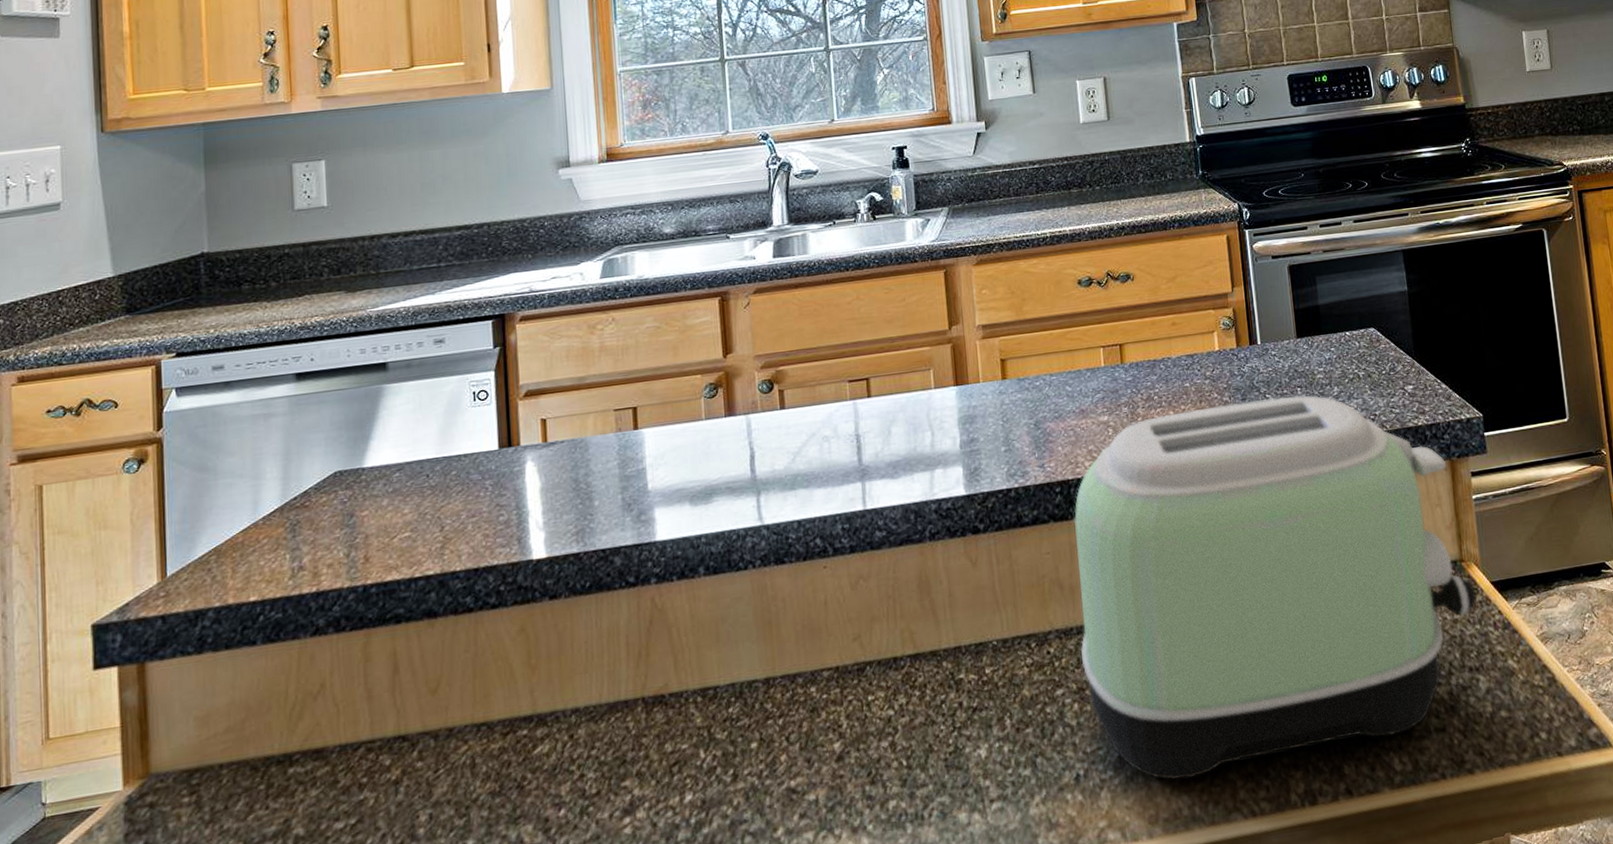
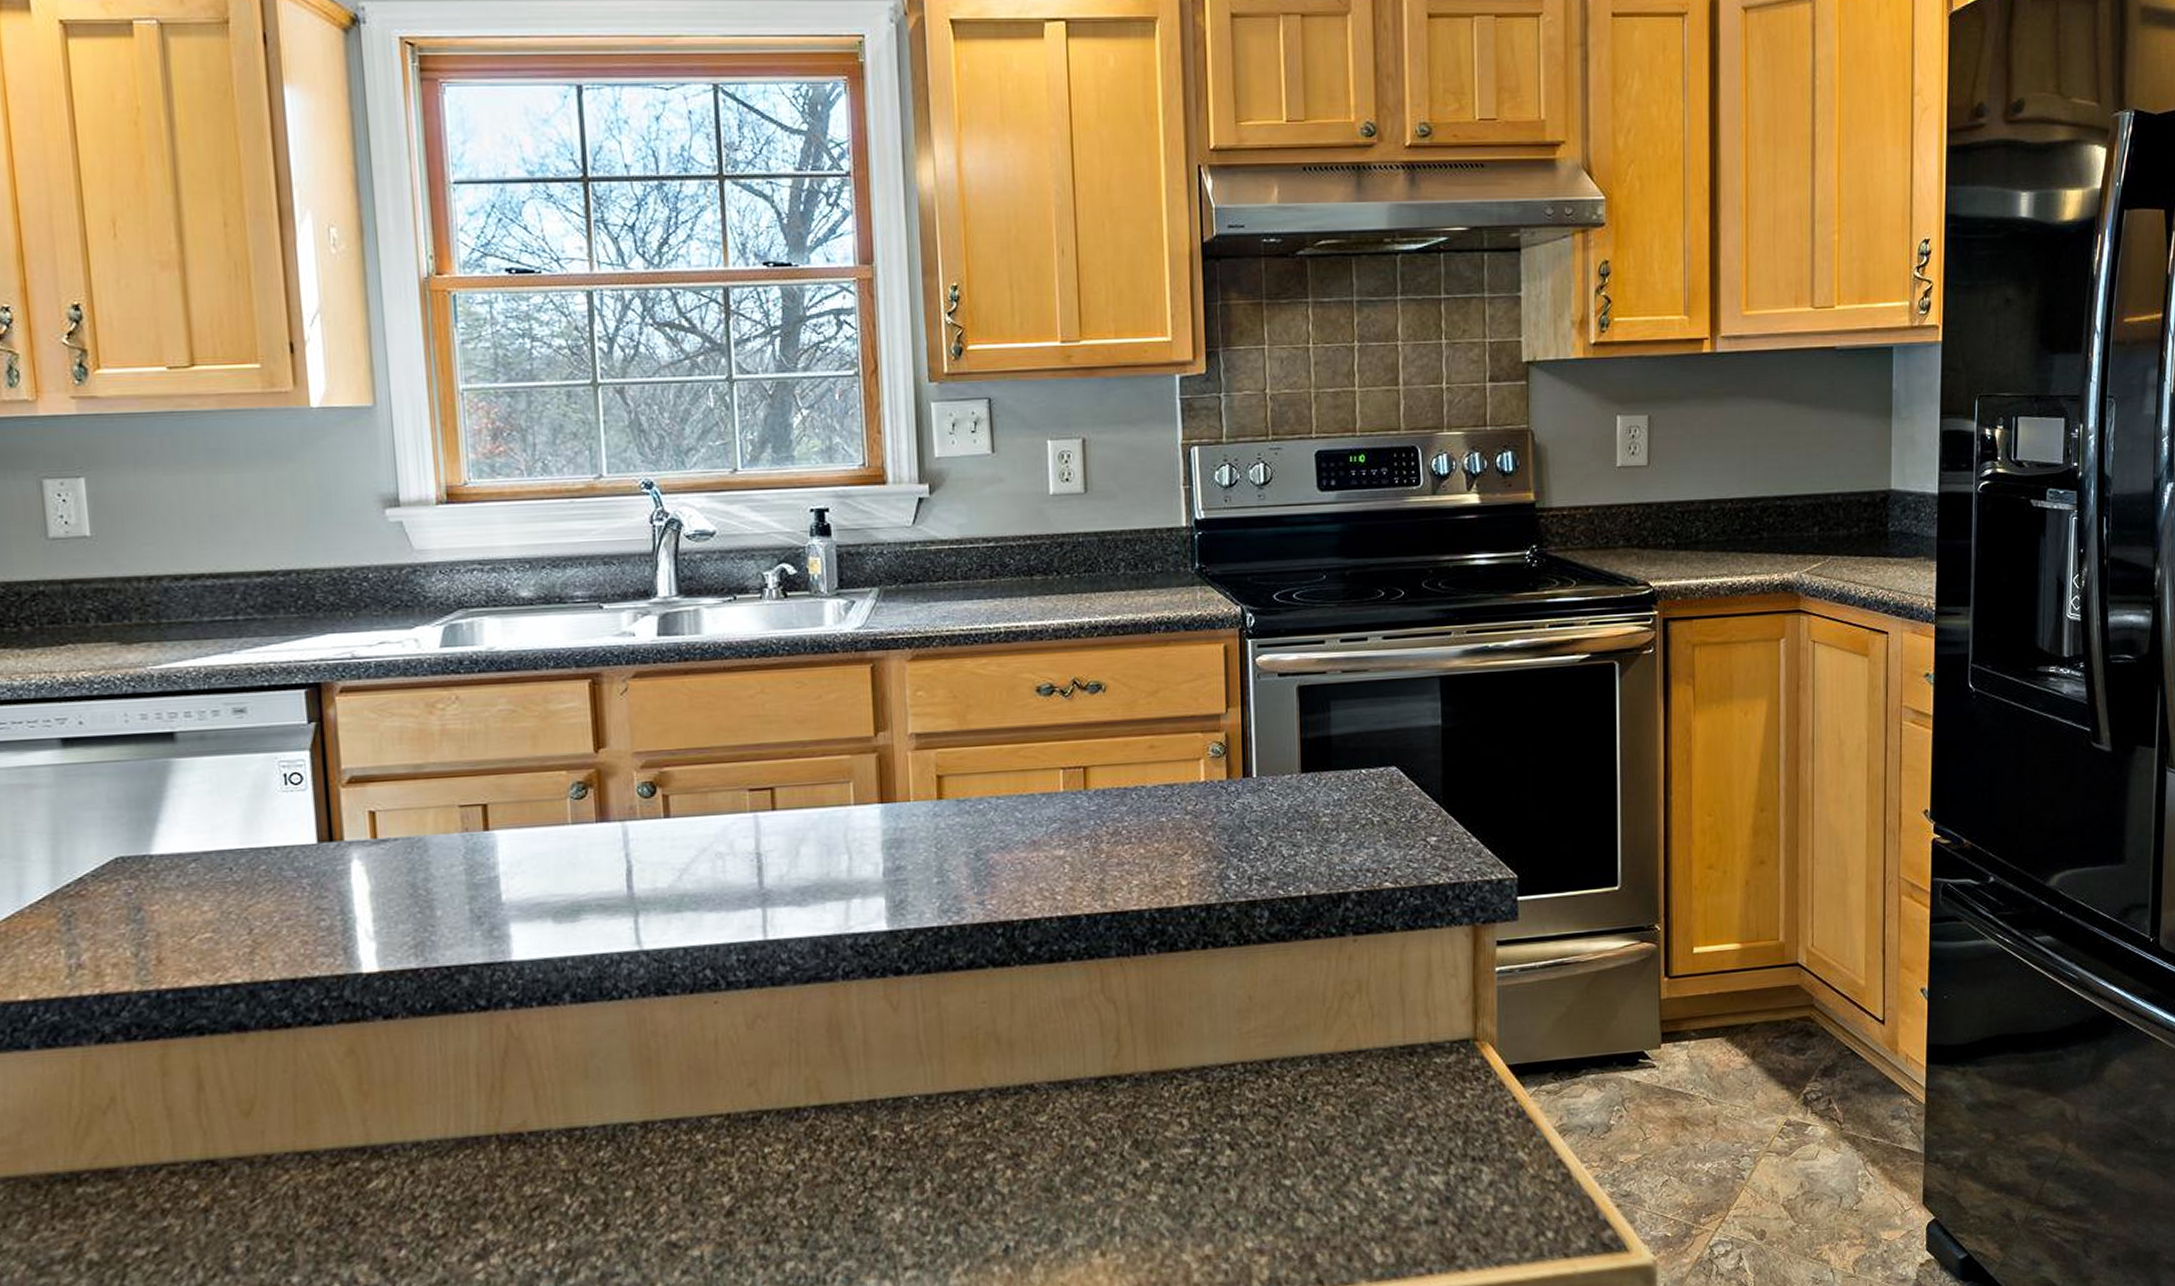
toaster: present [1073,395,1476,780] -> none [1016,840,1489,1258]

